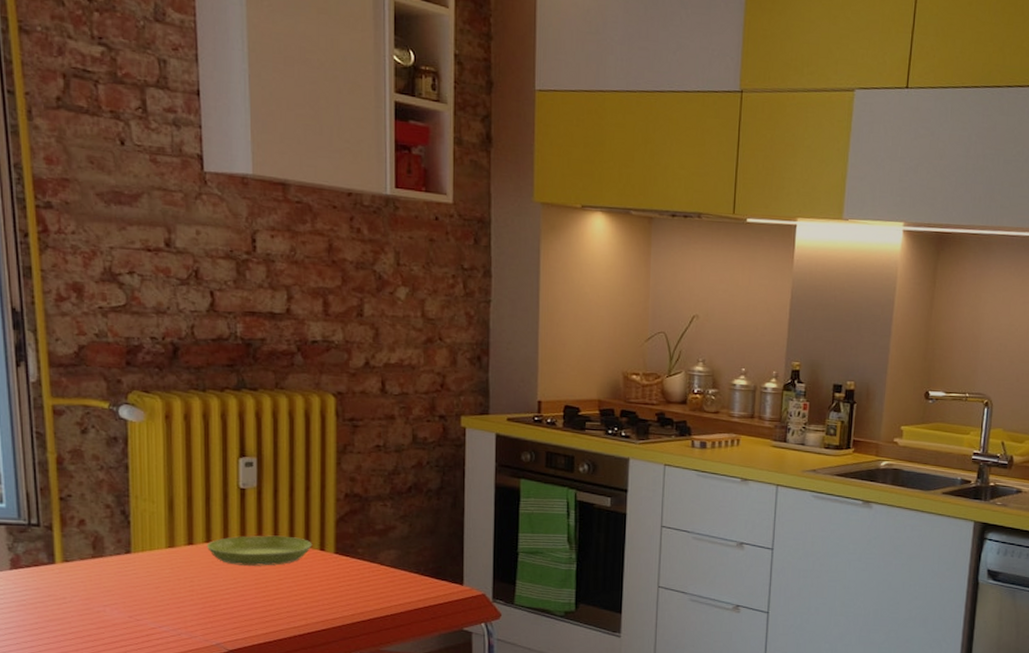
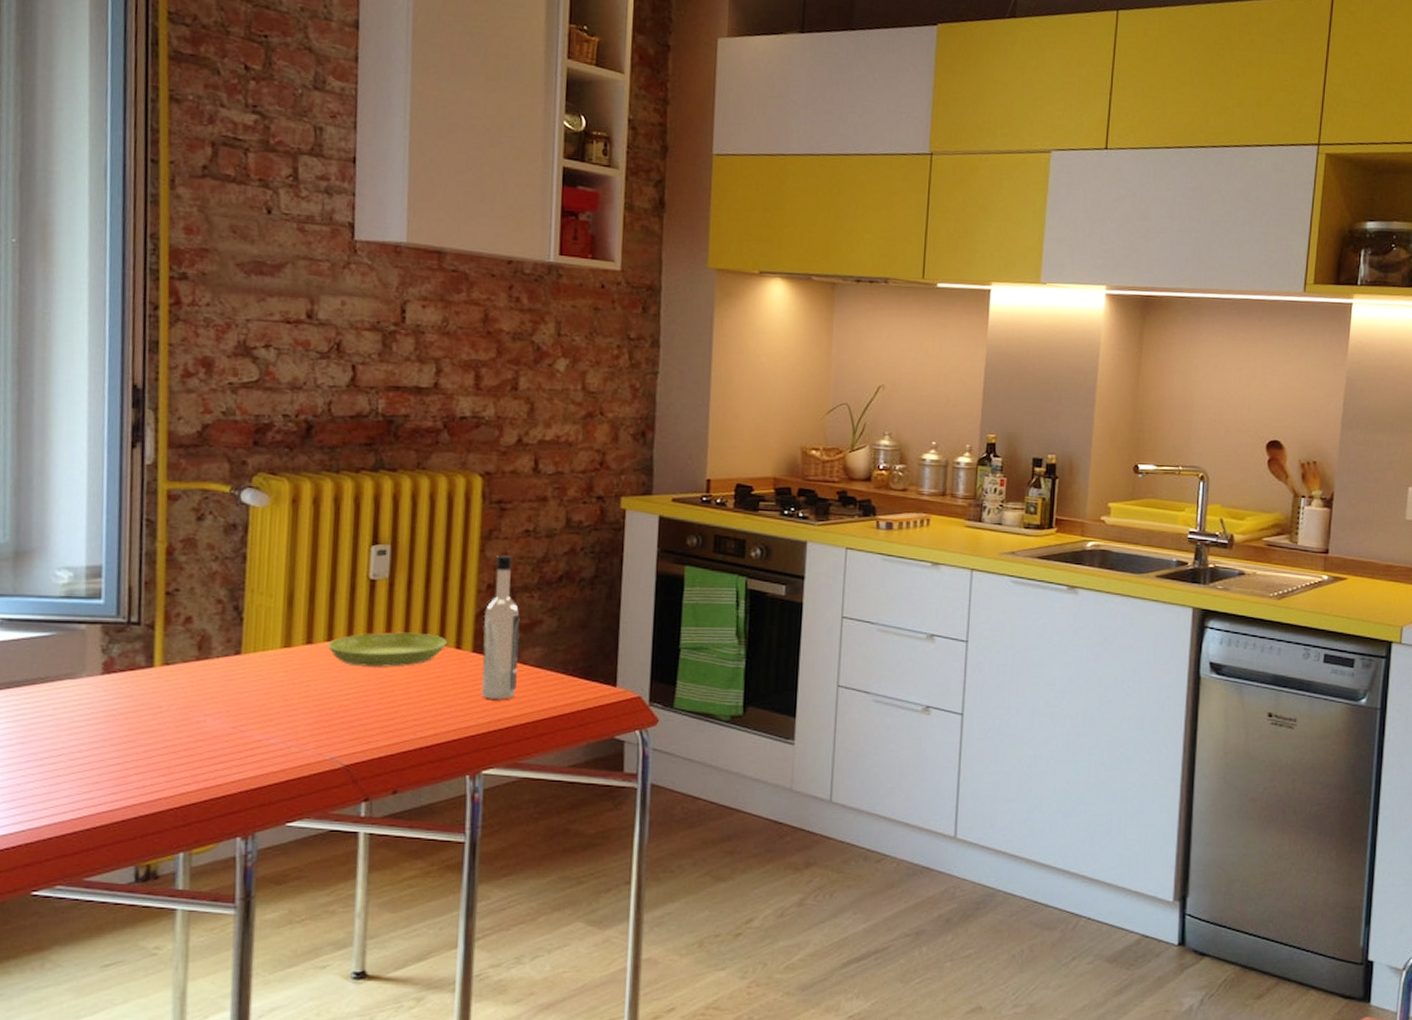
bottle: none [343,467,377,595] -> present [481,554,520,700]

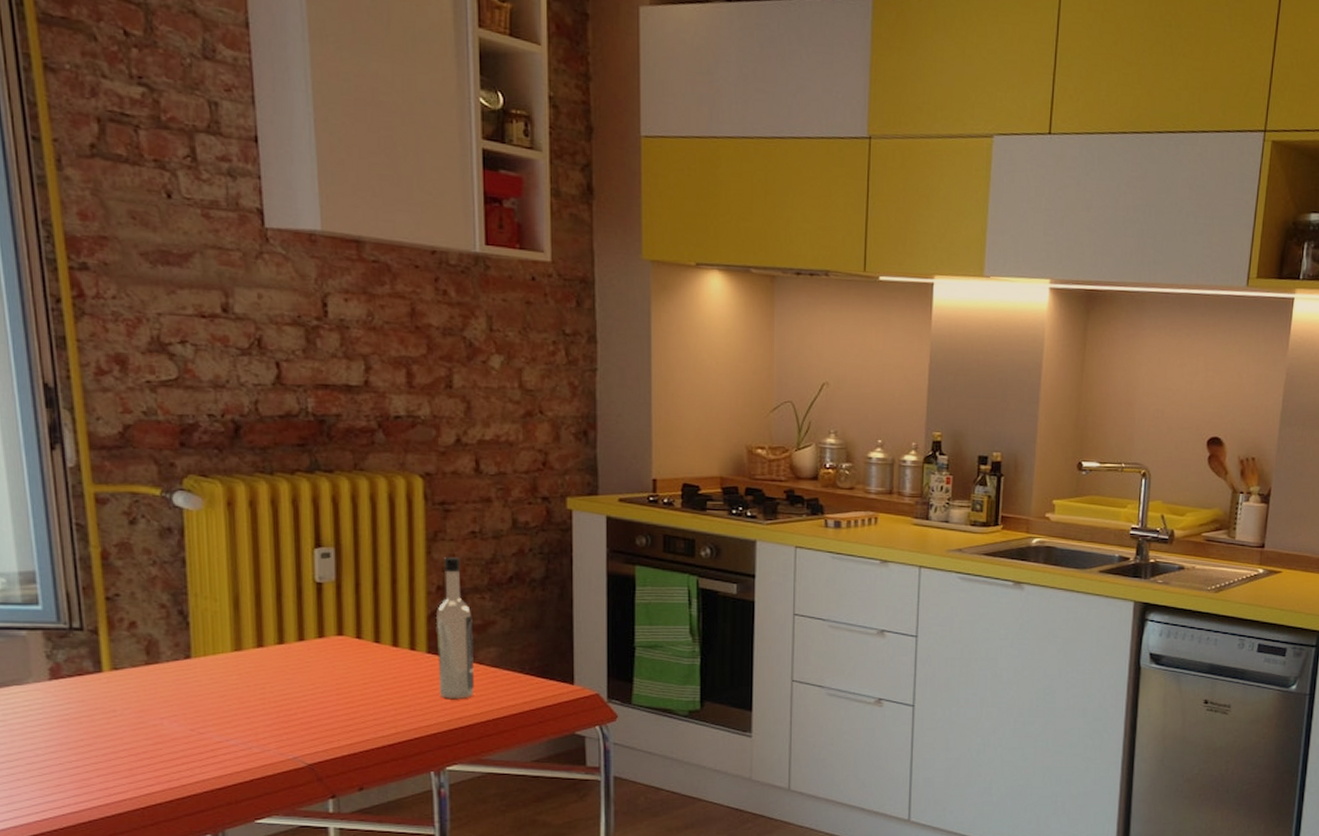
saucer: present [327,632,448,667] -> none [278,634,401,669]

